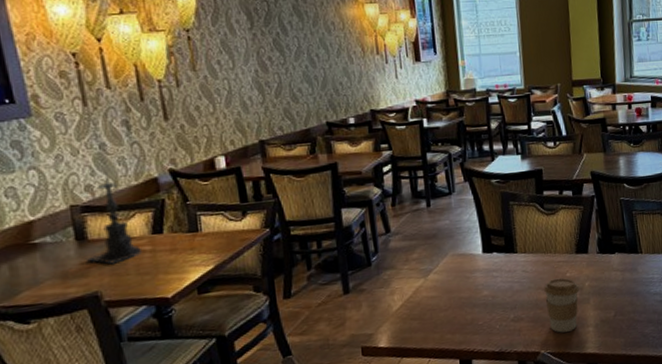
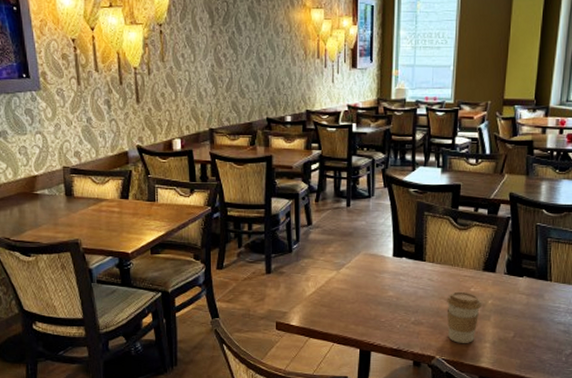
candle holder: present [85,172,143,264] -> none [71,143,113,219]

